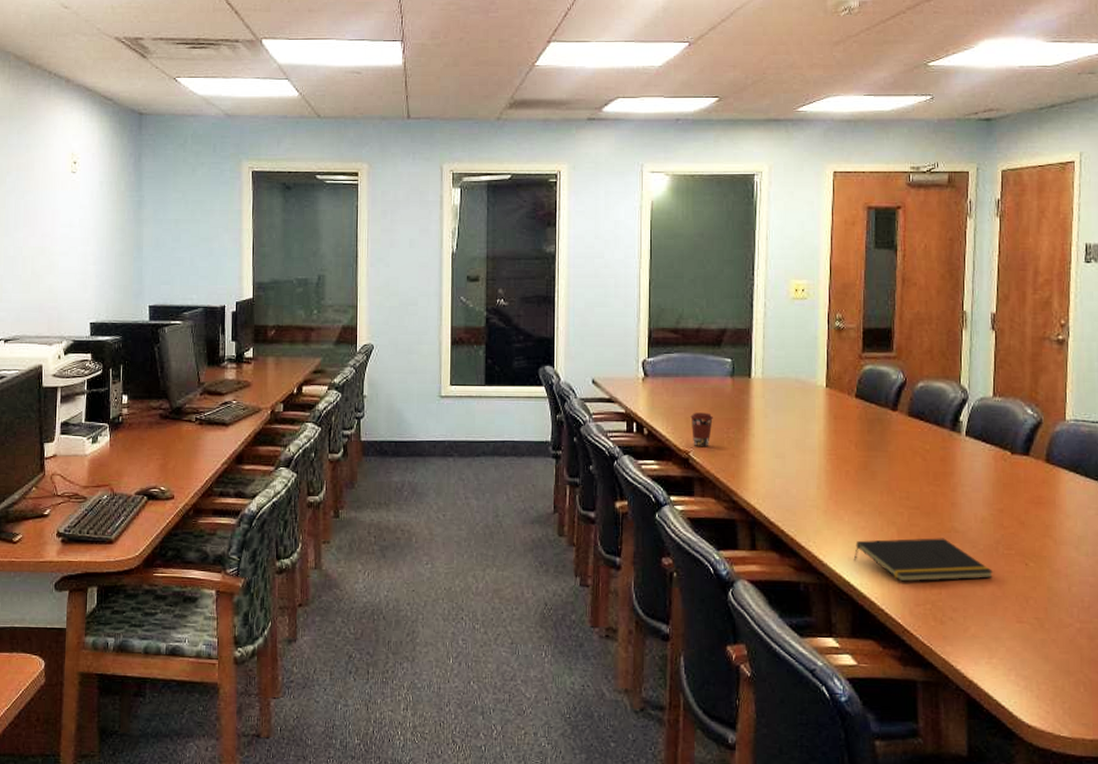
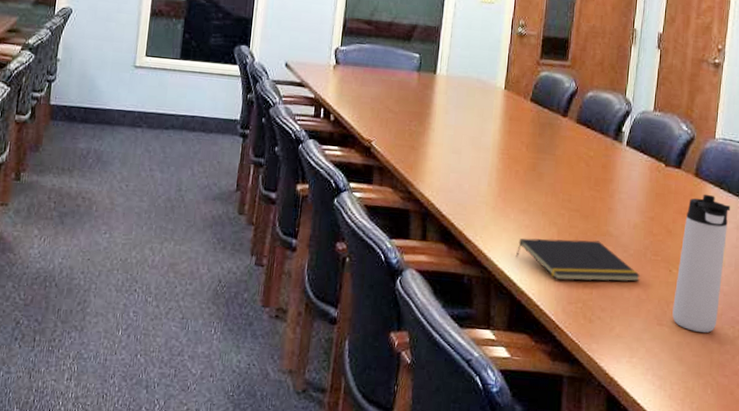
coffee cup: present [690,412,713,446] -> none [376,103,397,137]
thermos bottle: none [1033,480,1090,628] -> present [672,194,731,333]

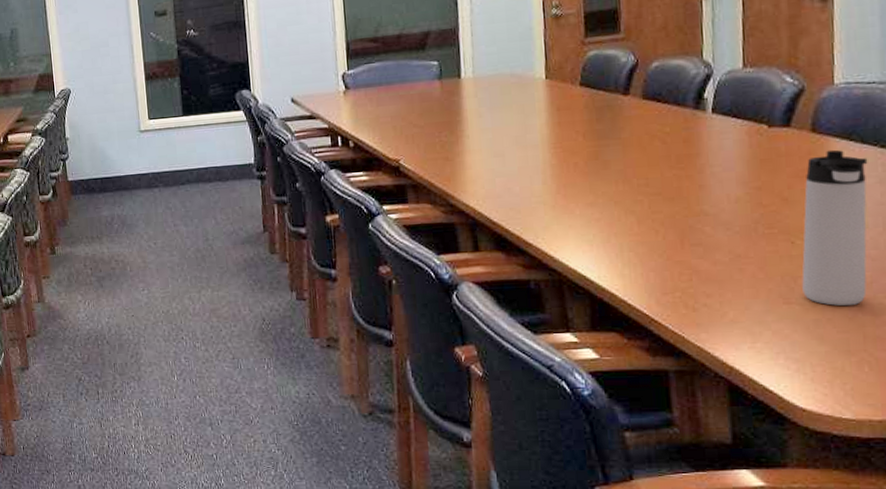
notepad: present [515,238,641,282] -> none [588,222,754,271]

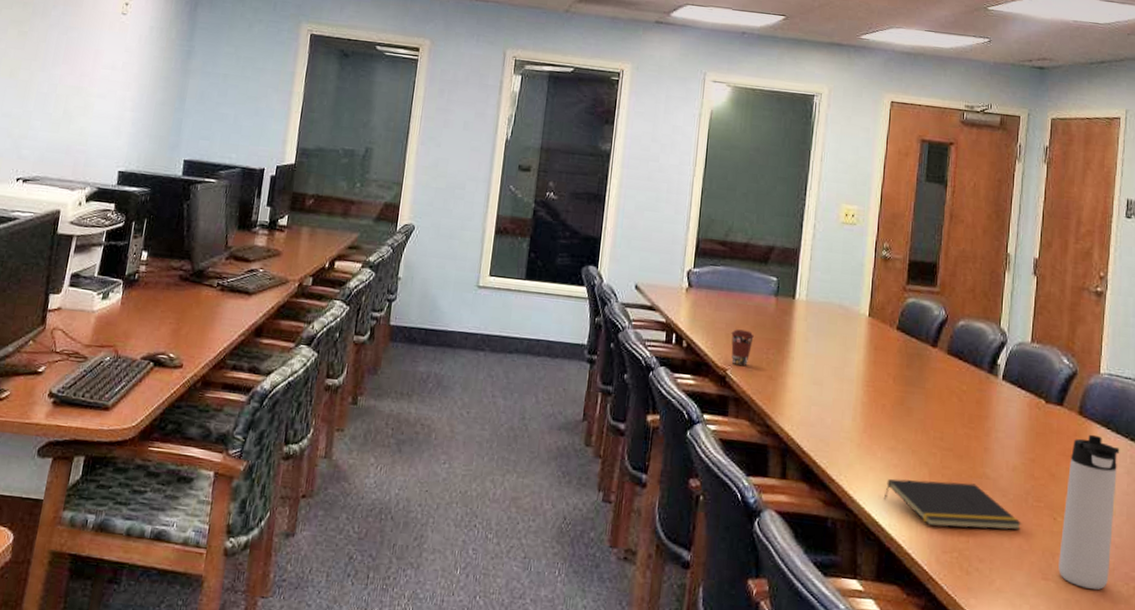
coffee cup: none [398,118,423,154] -> present [731,329,754,366]
notepad: none [588,222,754,271] -> present [883,478,1022,531]

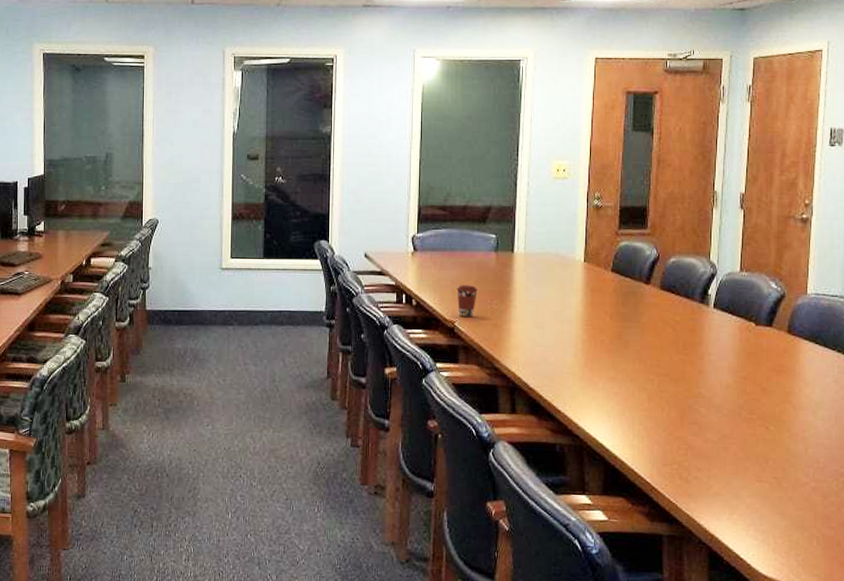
notepad: present [883,478,1022,531] -> none [606,403,737,444]
thermos bottle: present [1058,434,1120,590] -> none [772,350,828,486]

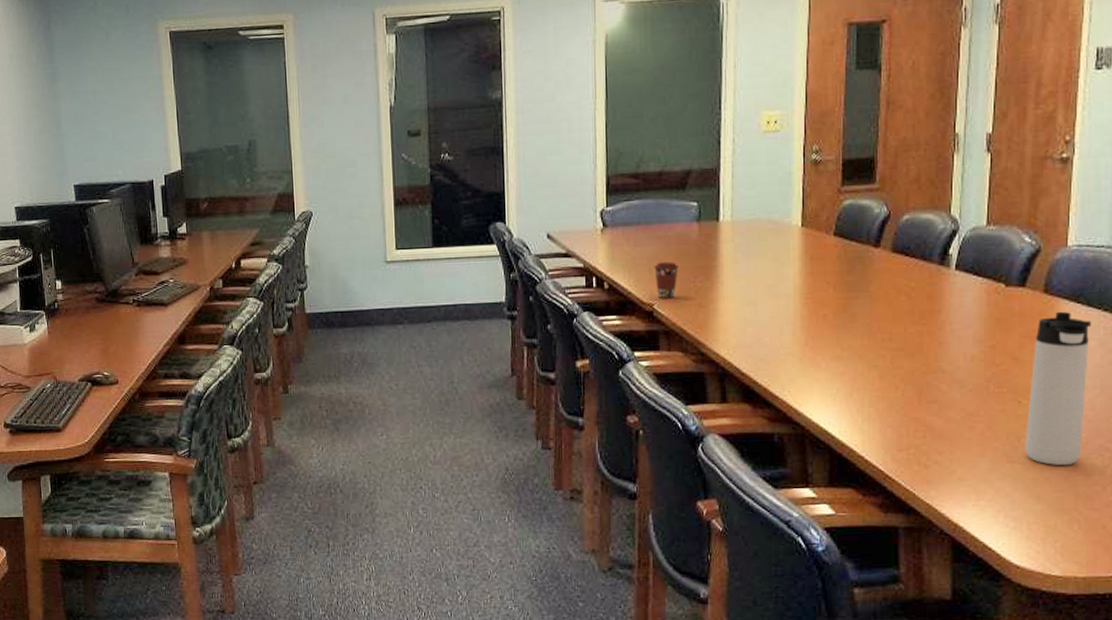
thermos bottle: none [772,350,828,486] -> present [1025,311,1092,465]

